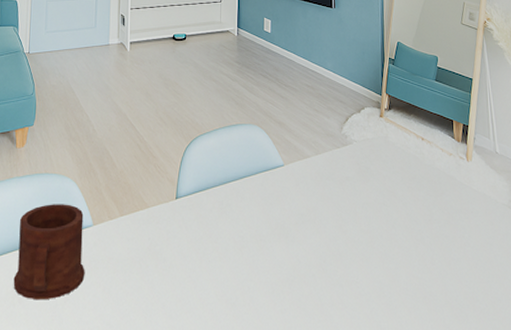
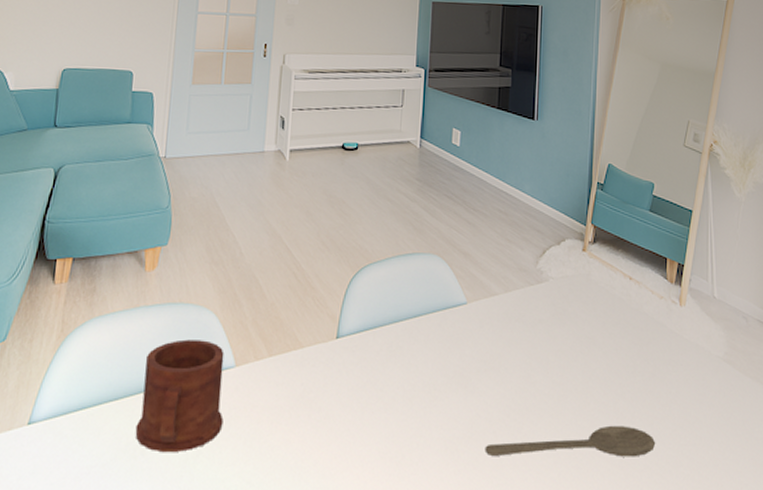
wooden spoon: none [306,267,454,296] -> present [485,425,656,457]

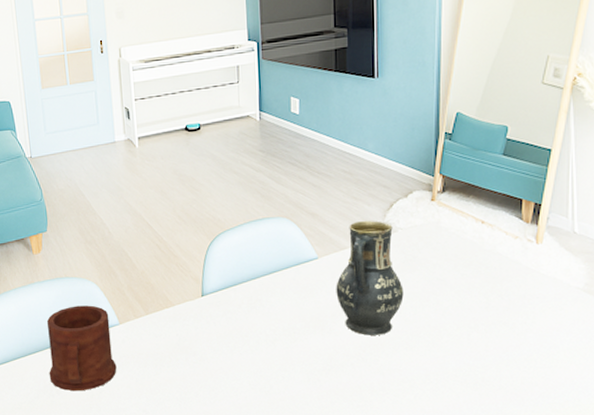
vase: none [483,266,552,398] -> present [336,221,404,335]
wooden spoon: present [485,425,656,457] -> none [344,354,511,383]

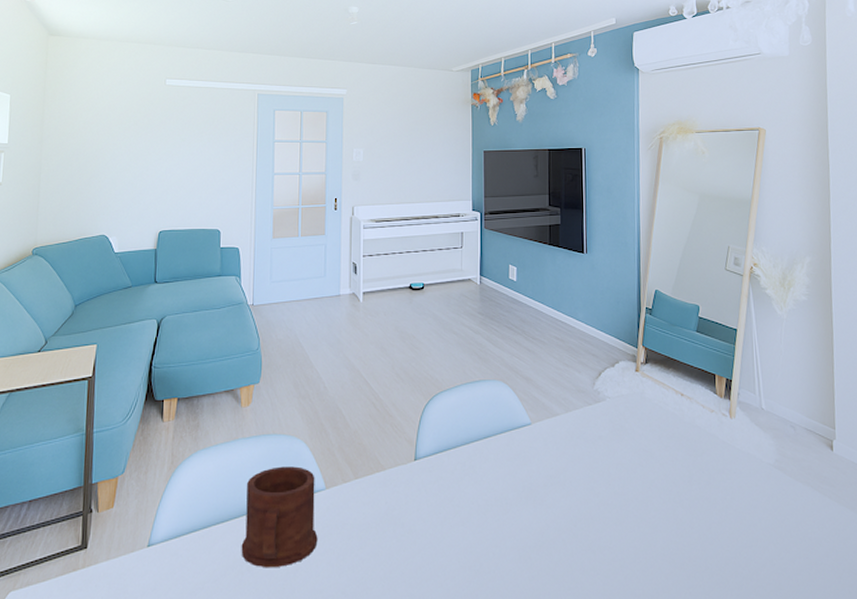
vase: present [336,221,404,335] -> none [548,388,612,508]

